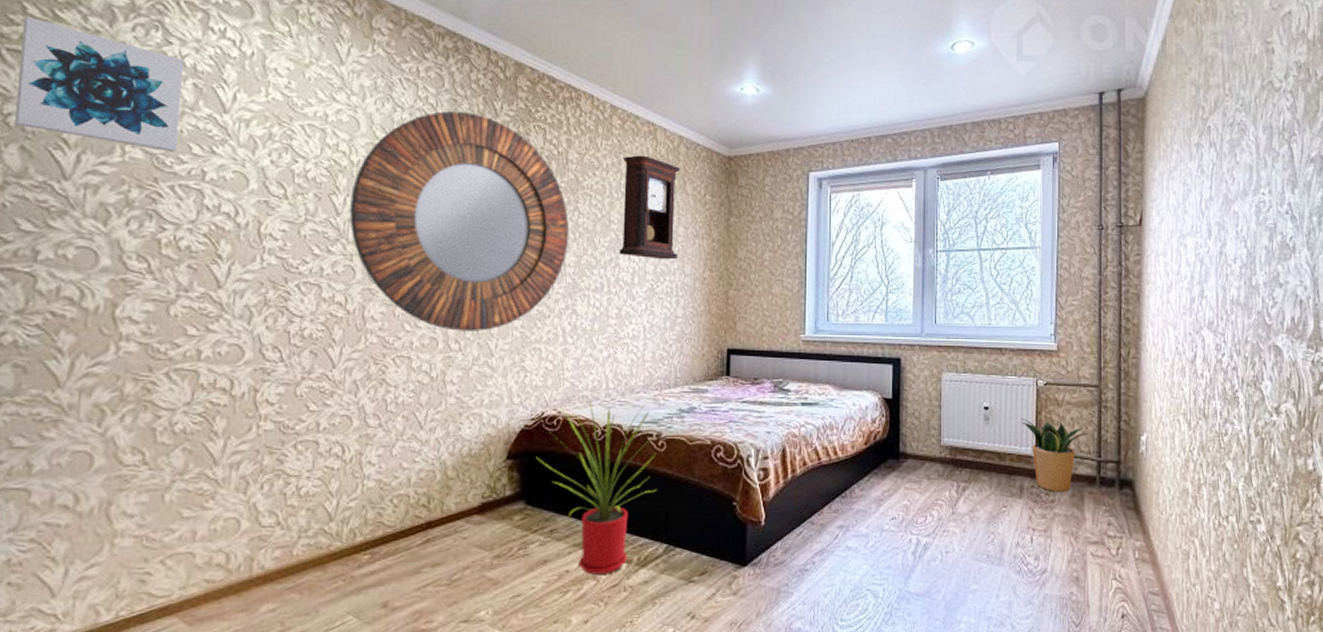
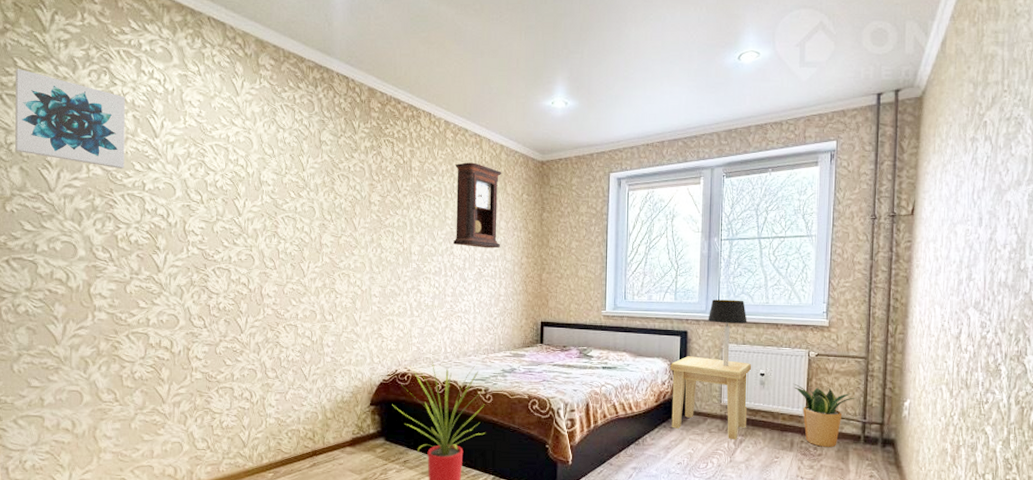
home mirror: present [349,111,569,331] -> none [248,131,413,306]
side table: none [881,388,975,487] -> present [670,356,752,440]
table lamp: none [923,320,968,399] -> present [708,299,747,366]

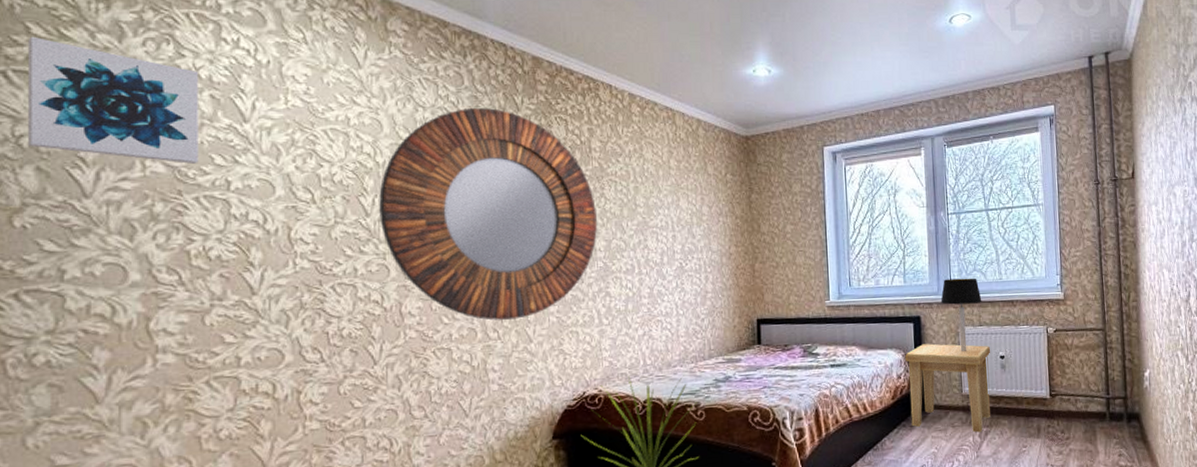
home mirror: none [248,131,413,306] -> present [379,108,597,321]
pendulum clock: present [452,162,502,249] -> none [644,140,705,239]
potted plant: present [793,383,857,447] -> none [1034,363,1098,430]

